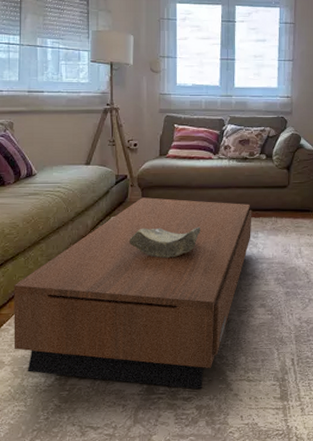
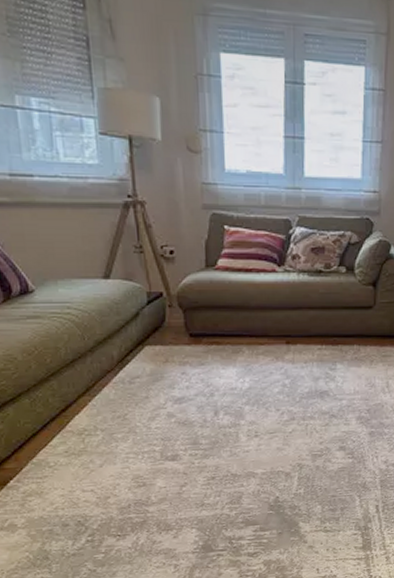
coffee table: present [13,197,252,390] -> none [18,321,329,544]
decorative bowl: present [129,226,201,258] -> none [171,357,264,396]

